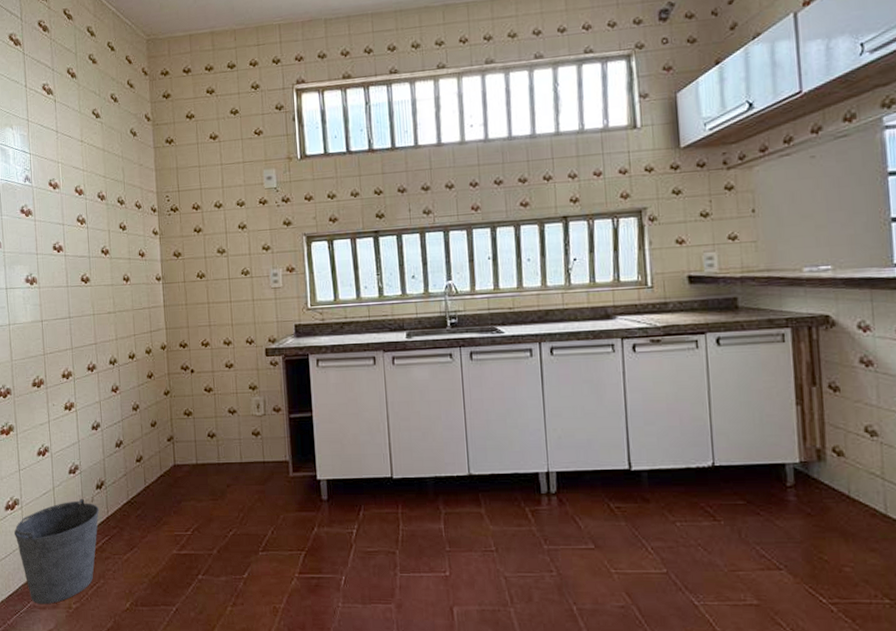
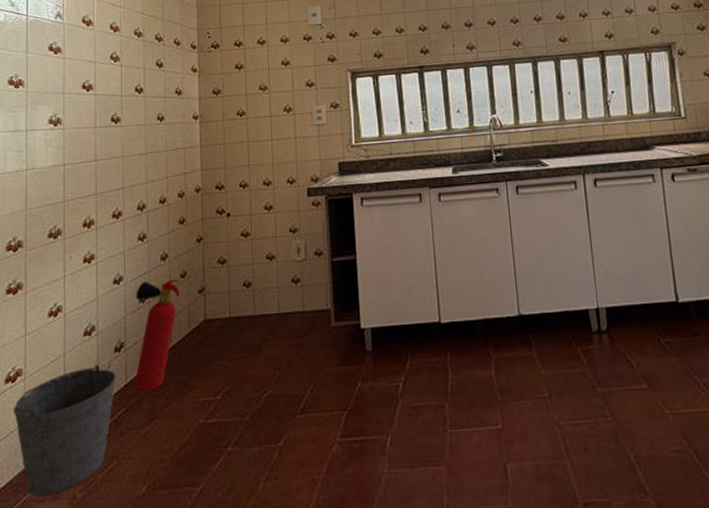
fire extinguisher: none [112,427,151,524] -> present [134,279,179,392]

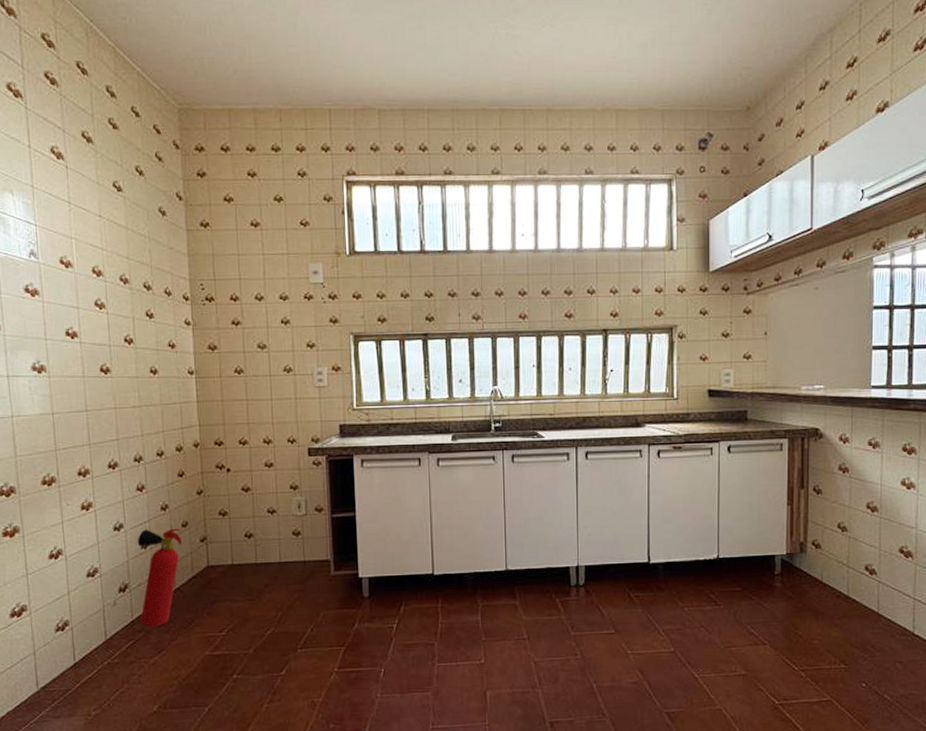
bucket: present [13,364,117,497] -> none [21,602,123,714]

